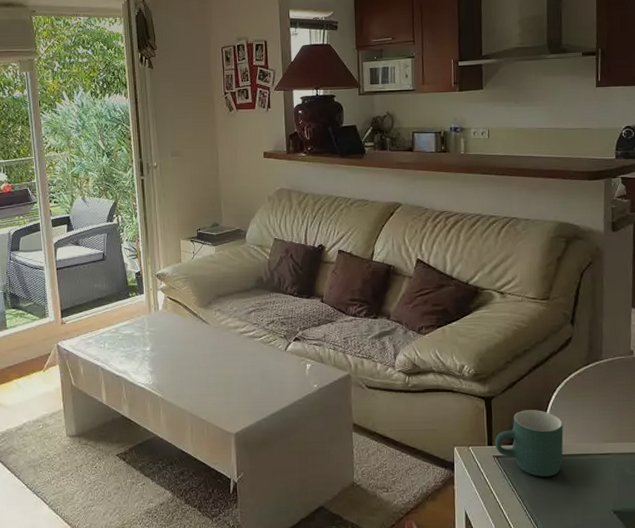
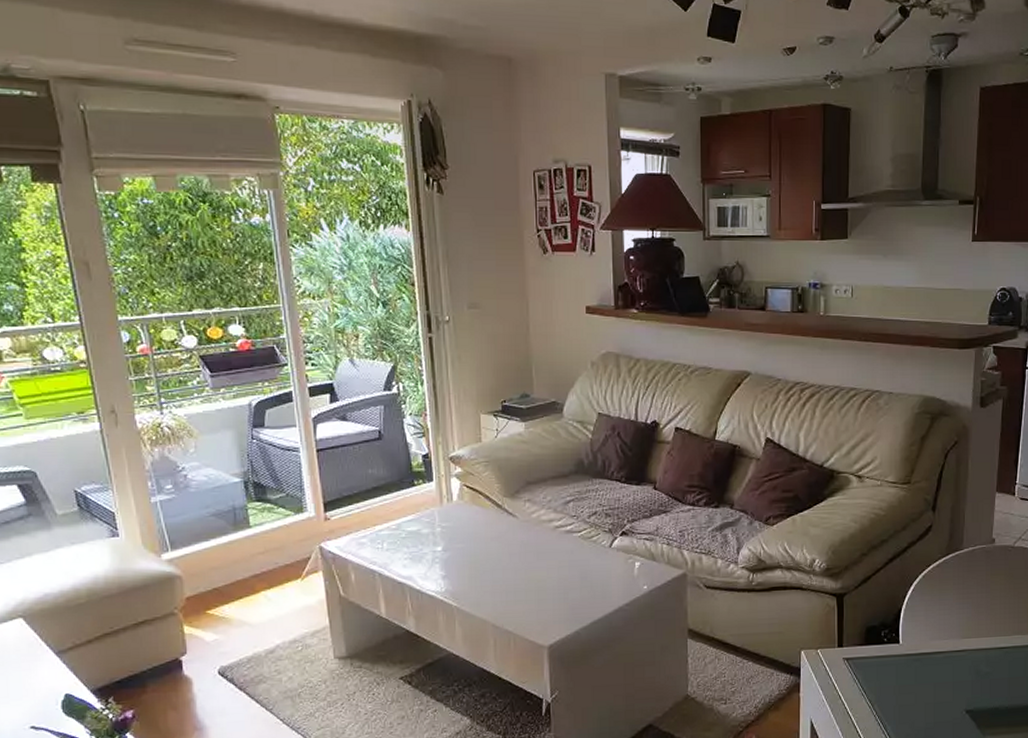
mug: present [494,410,564,477] -> none [845,606,919,678]

